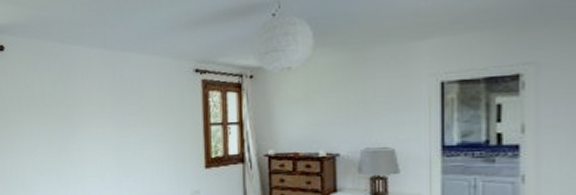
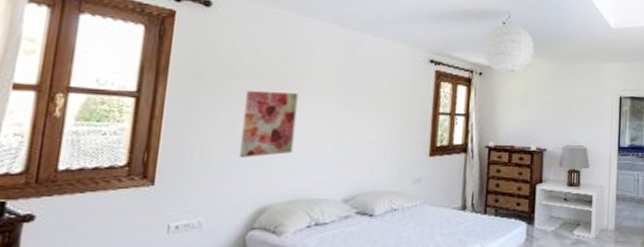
wall art: none [40,116,83,176] -> present [238,91,298,157]

